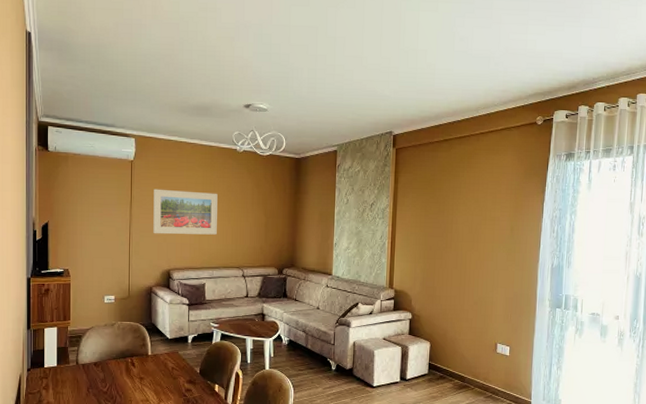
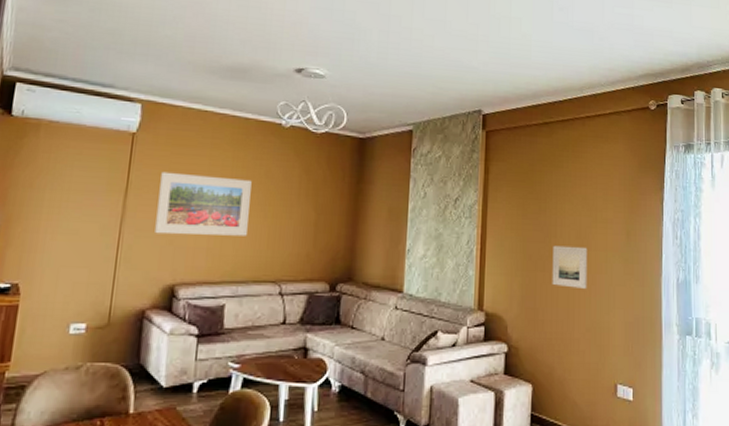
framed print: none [447,239,478,273] -> present [552,245,588,290]

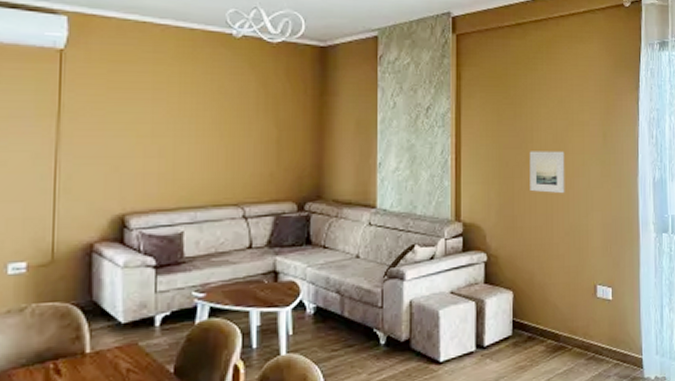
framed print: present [155,171,252,236] -> none [96,91,203,161]

